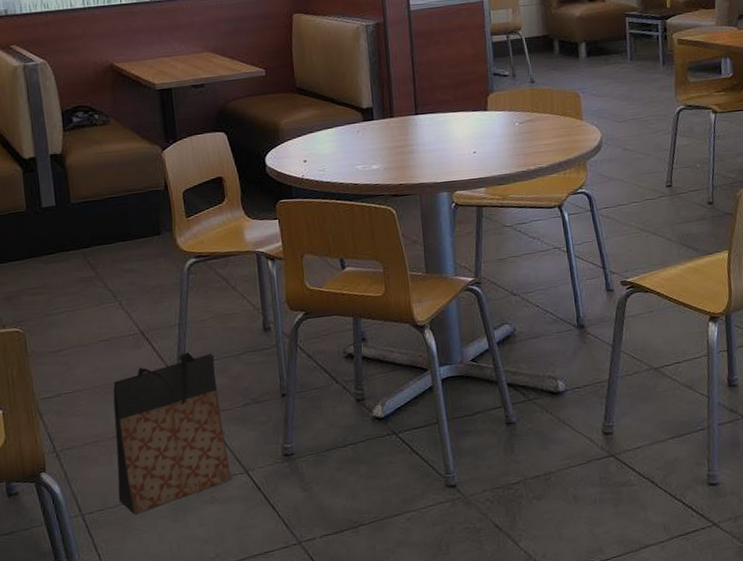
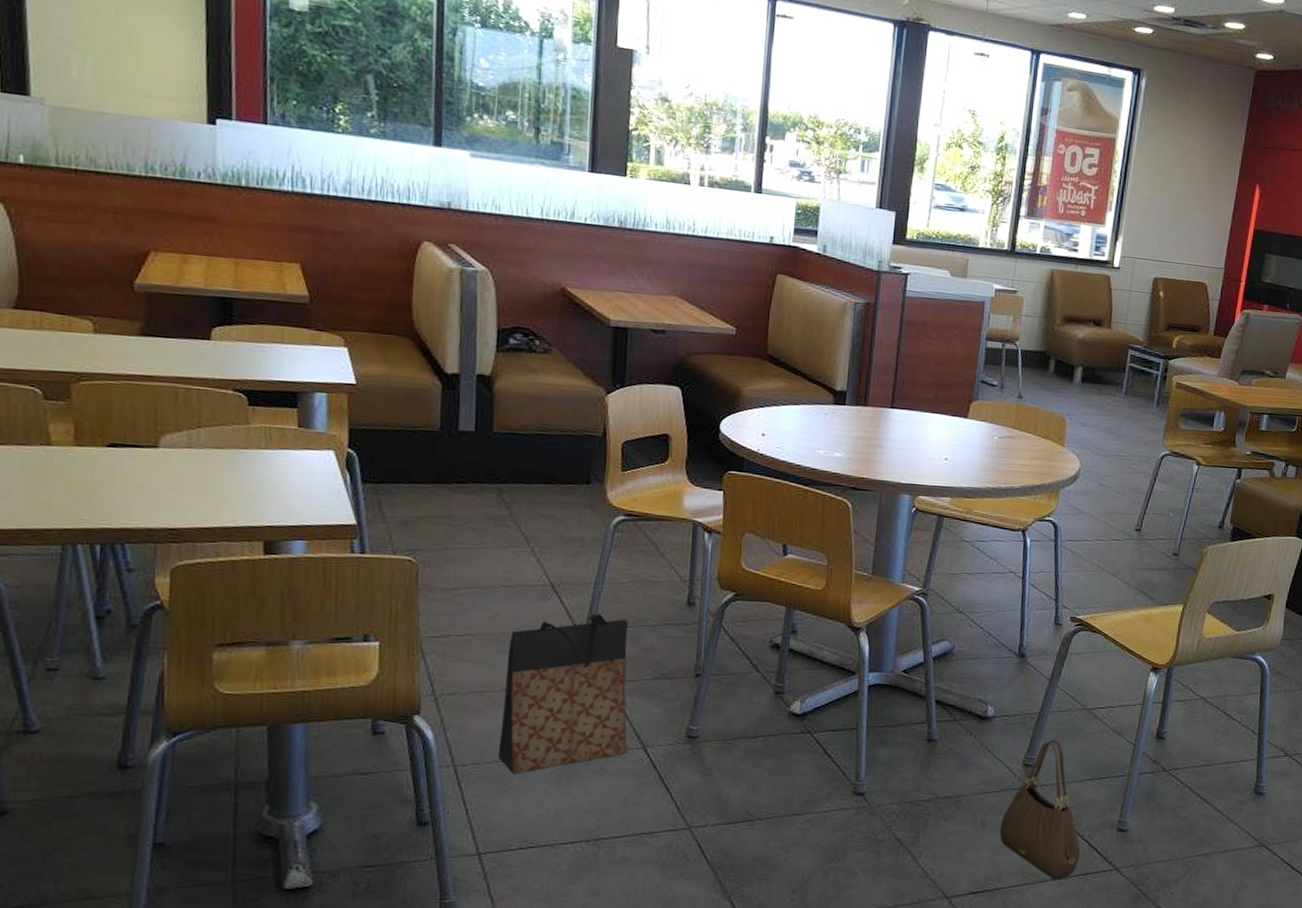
handbag: none [592,403,676,544] -> present [999,739,1080,879]

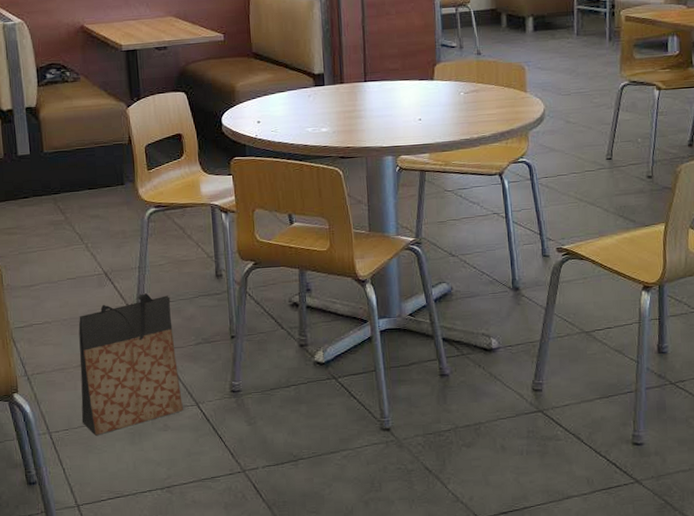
handbag: present [999,739,1080,879] -> none [519,363,600,495]

